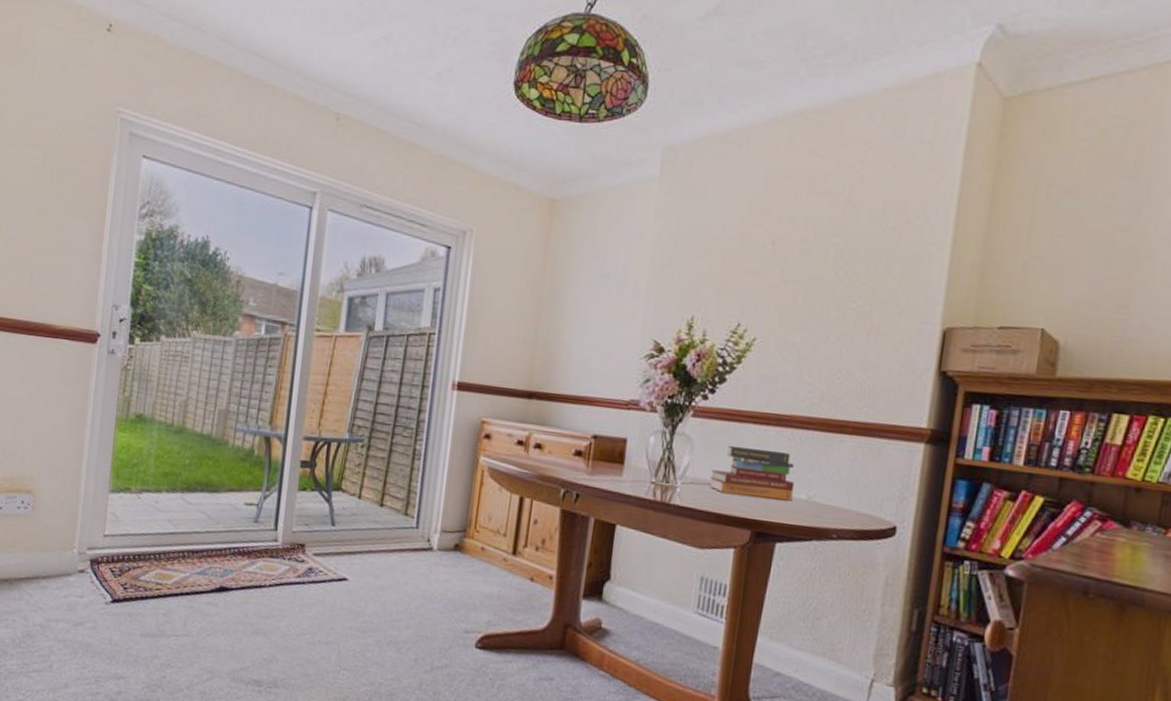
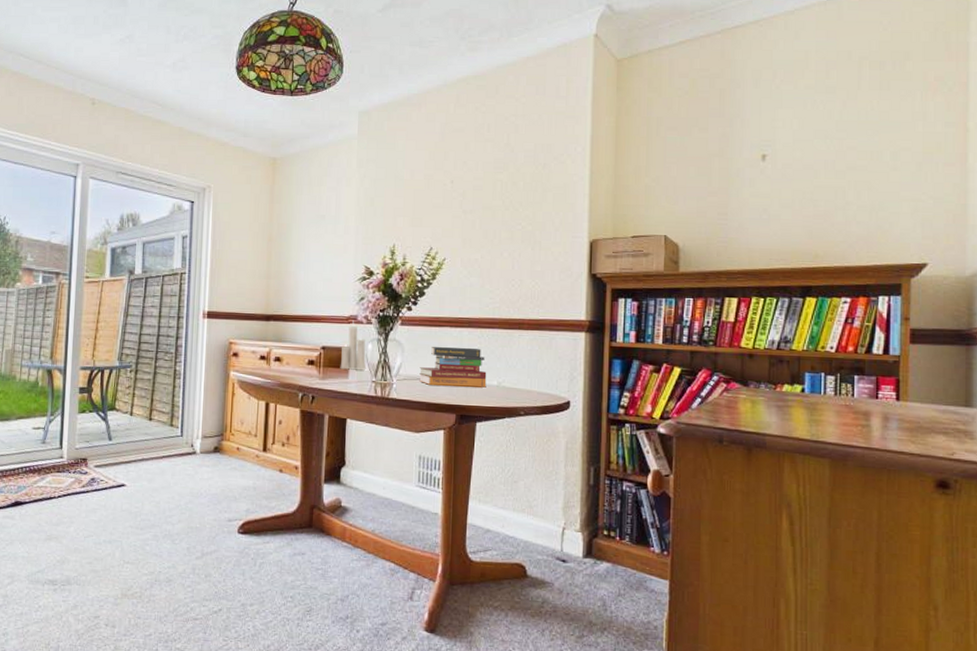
candle: none [613,406,647,468] -> present [340,320,367,371]

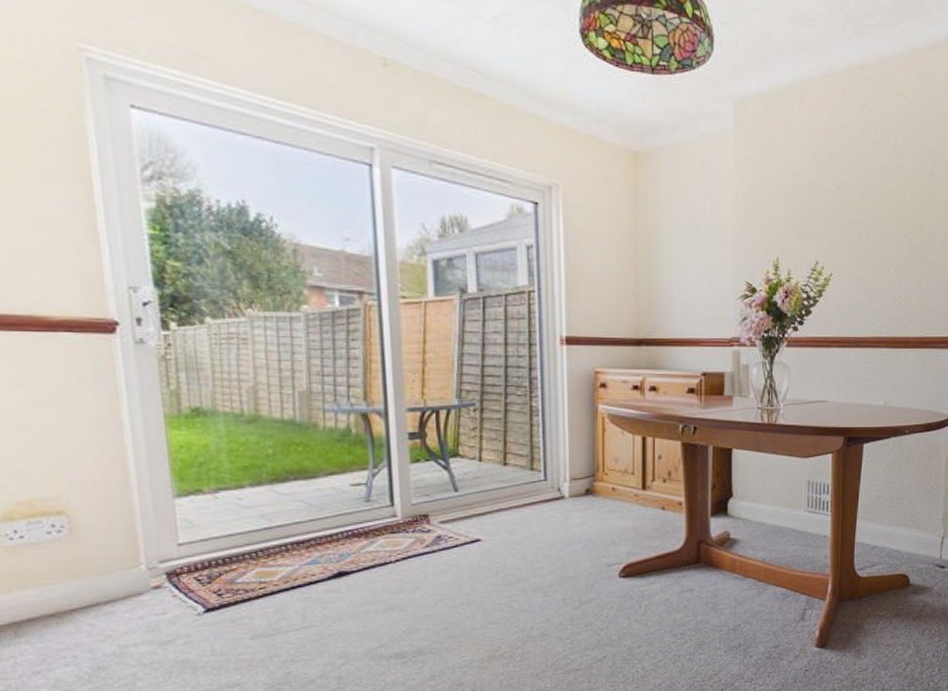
books: present [419,347,487,388] -> none [807,368,874,408]

